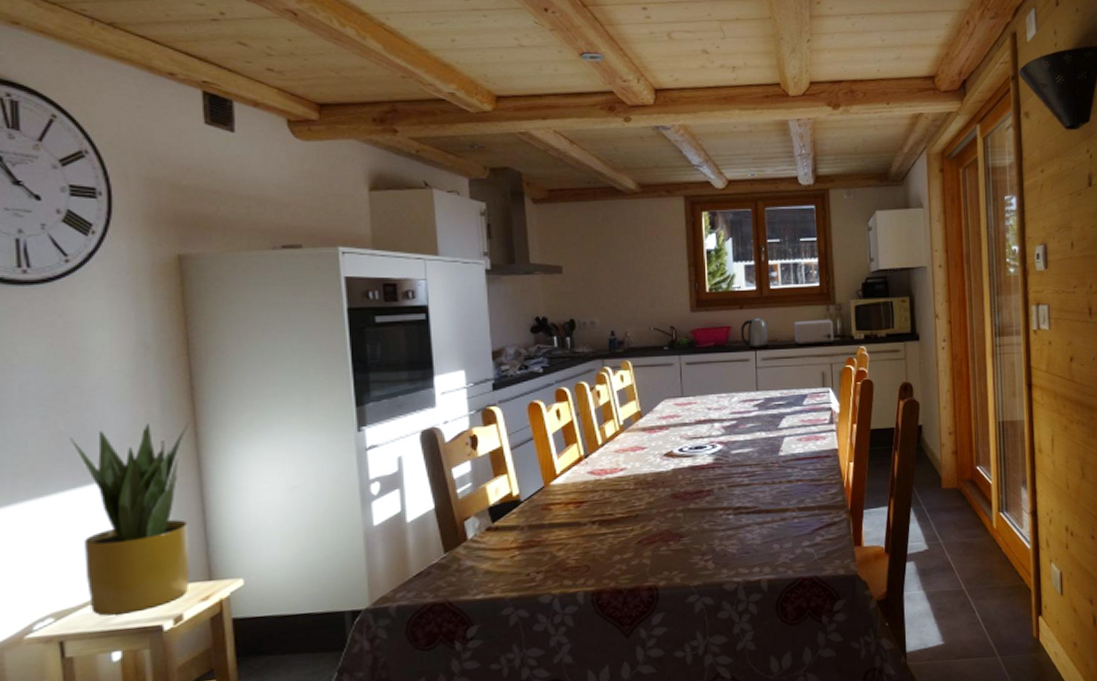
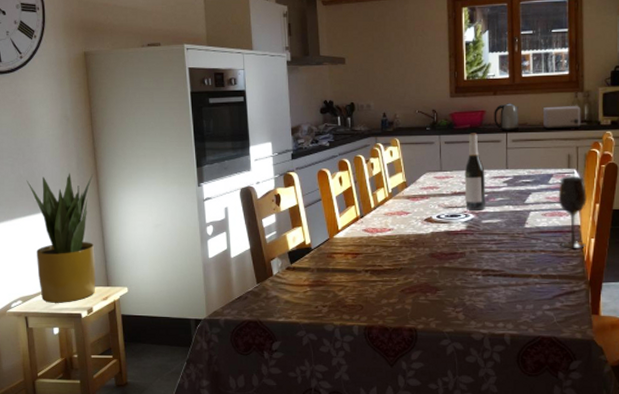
wine bottle: none [709,351,736,440] -> present [464,133,486,210]
wine glass: none [813,395,845,476] -> present [558,176,587,249]

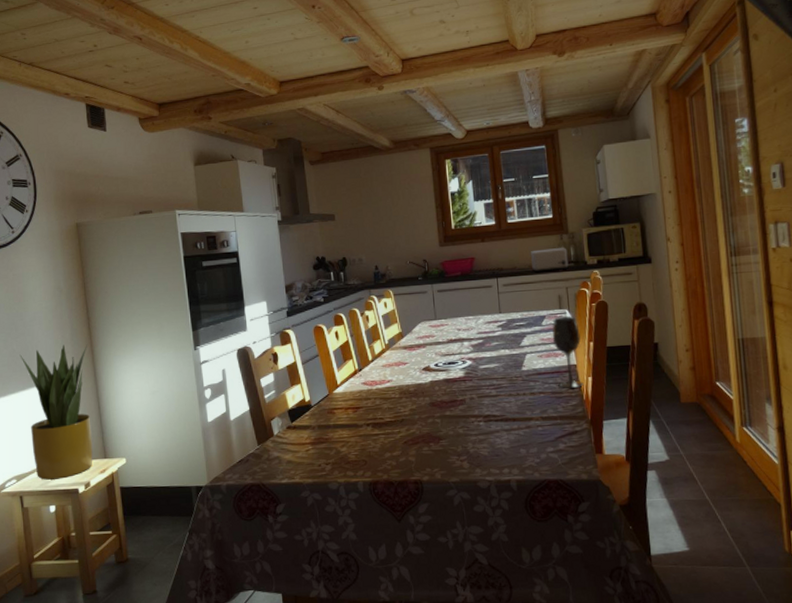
wine bottle: present [464,133,486,210] -> none [458,280,483,357]
kettle: present [494,103,519,131] -> none [483,248,508,277]

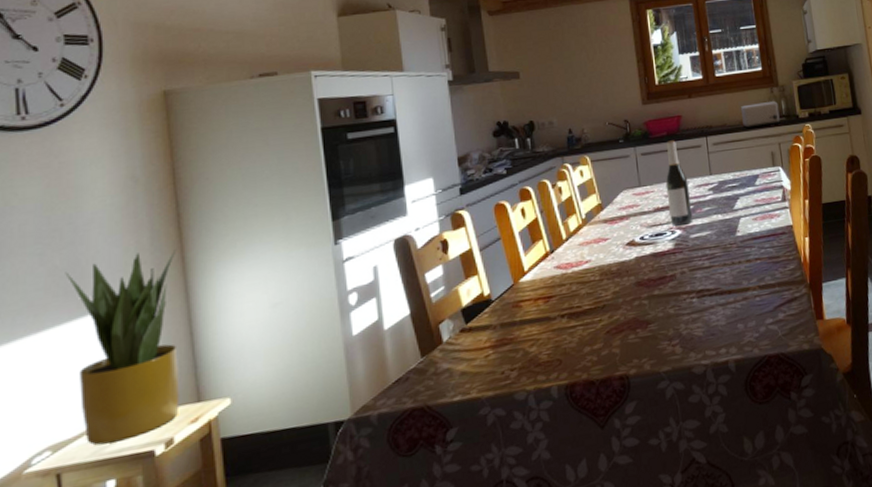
wine bottle: none [458,280,483,357] -> present [665,140,693,226]
wine glass: present [552,316,584,389] -> none [766,173,801,253]

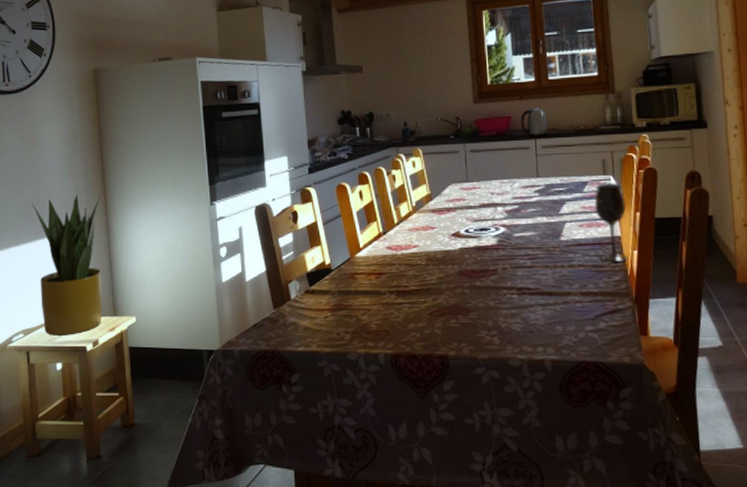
wine bottle: present [665,140,693,226] -> none [492,140,518,223]
kettle: none [690,104,718,135] -> present [520,107,548,137]
toaster: present [741,101,780,129] -> none [573,108,614,134]
wine glass: none [766,173,801,253] -> present [594,183,629,263]

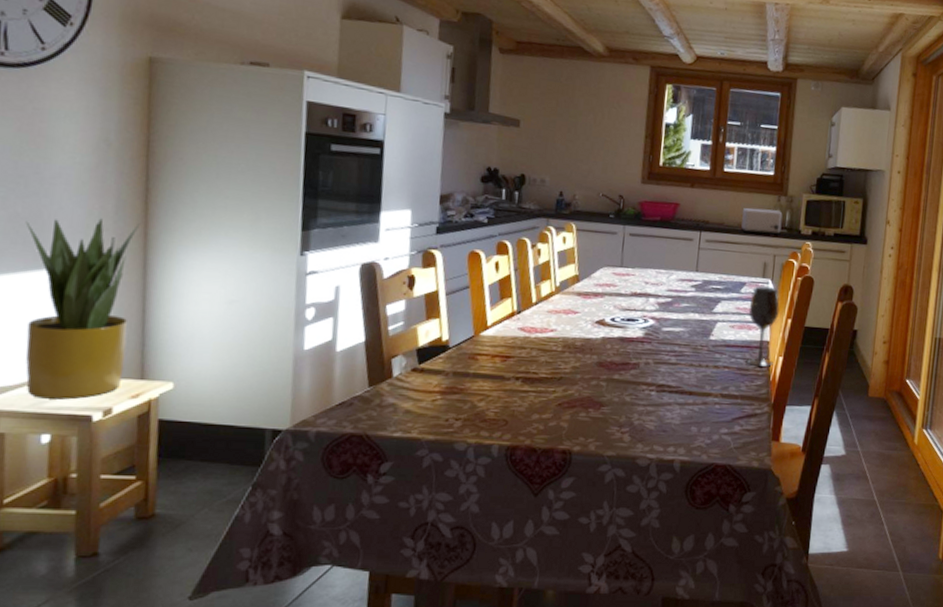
kettle: present [520,107,548,137] -> none [688,198,717,230]
toaster: none [573,108,614,134] -> present [741,208,783,235]

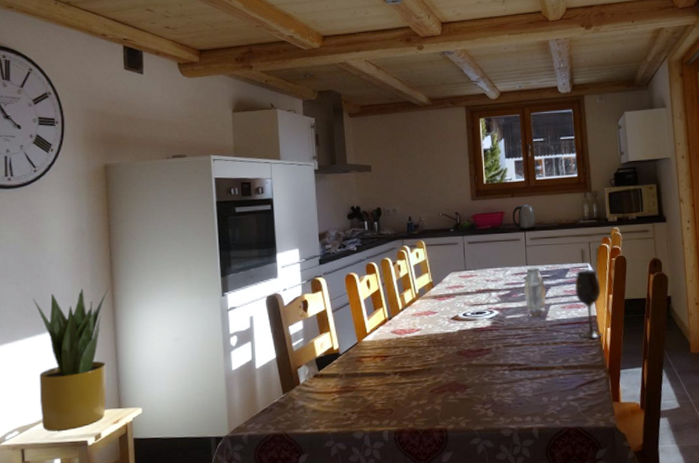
kettle: none [688,198,717,230] -> present [512,204,535,230]
vase: none [688,275,715,335] -> present [523,268,546,318]
toaster: present [741,208,783,235] -> none [557,205,591,228]

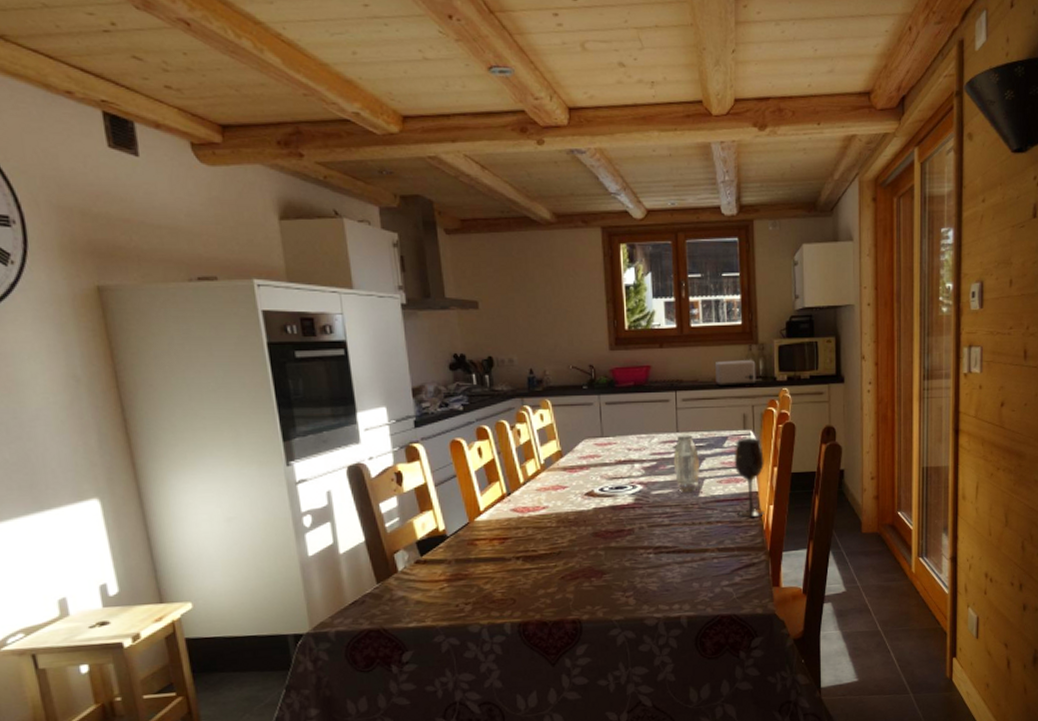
planter: present [32,288,109,432] -> none [16,454,144,633]
kettle: present [512,204,535,230] -> none [660,357,689,389]
toaster: none [557,205,591,228] -> present [715,360,756,387]

